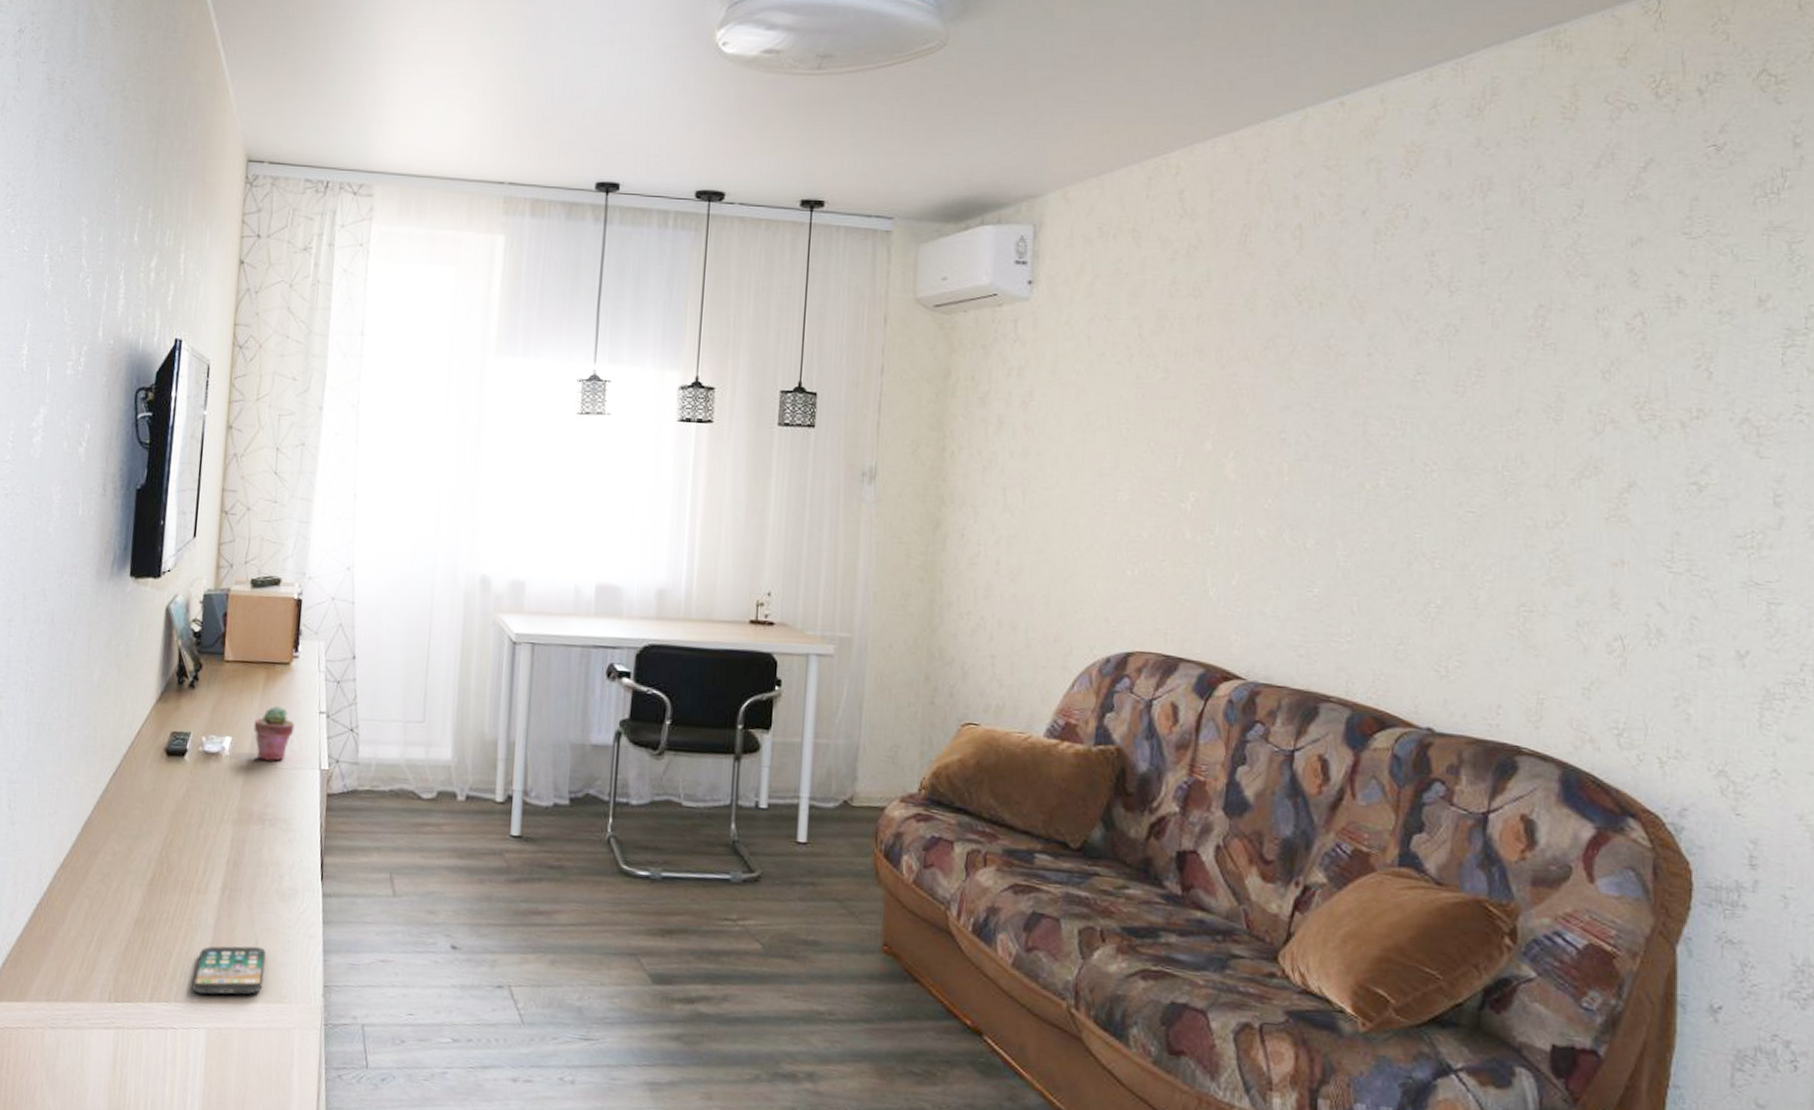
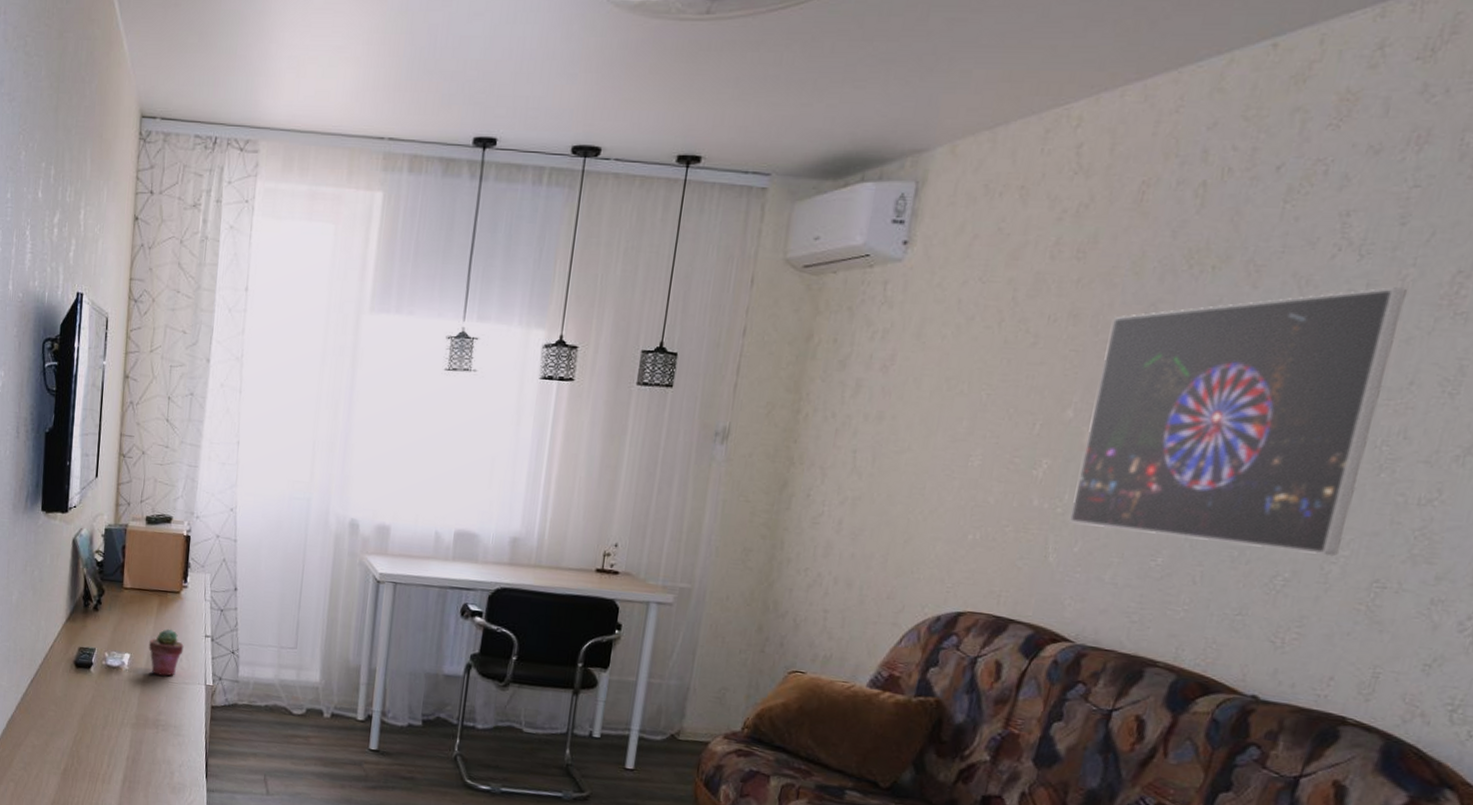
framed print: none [1223,321,1497,582] -> present [1070,287,1407,557]

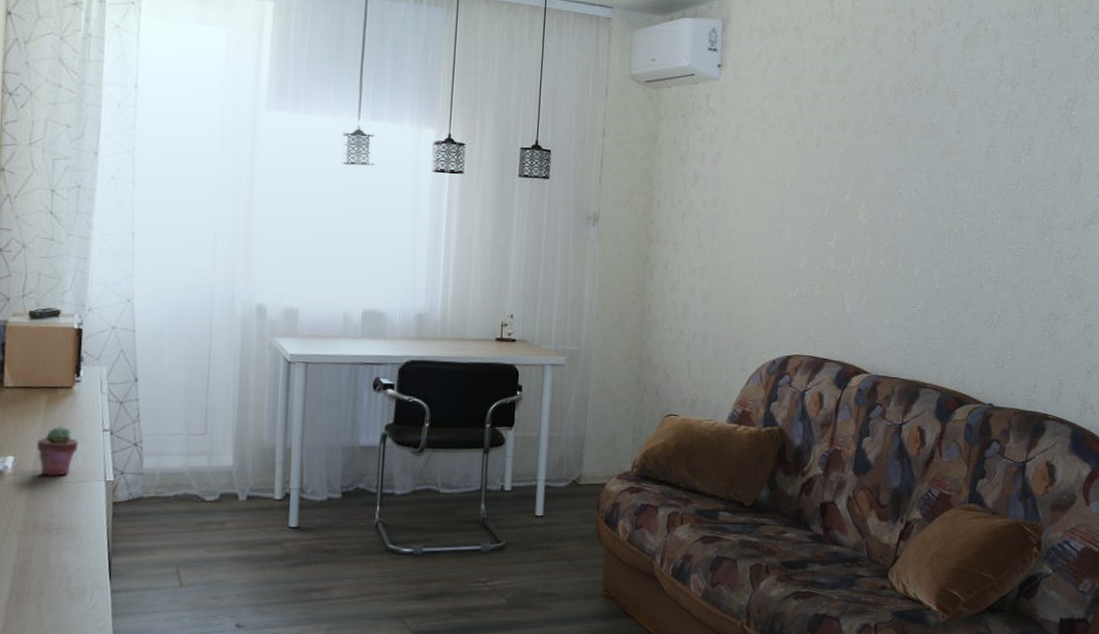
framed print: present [1070,287,1407,557] -> none [856,109,1042,298]

